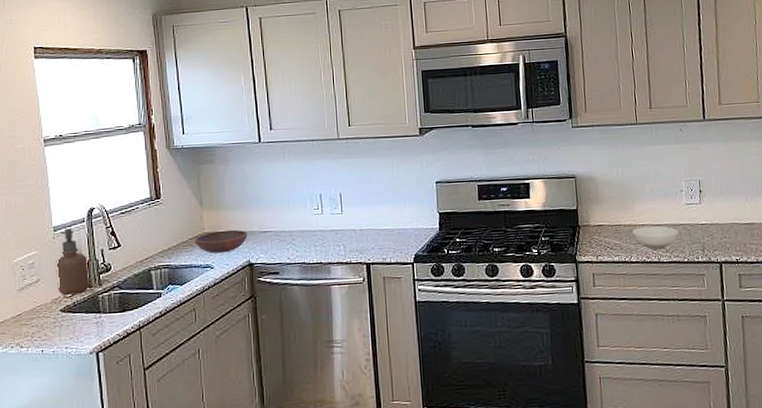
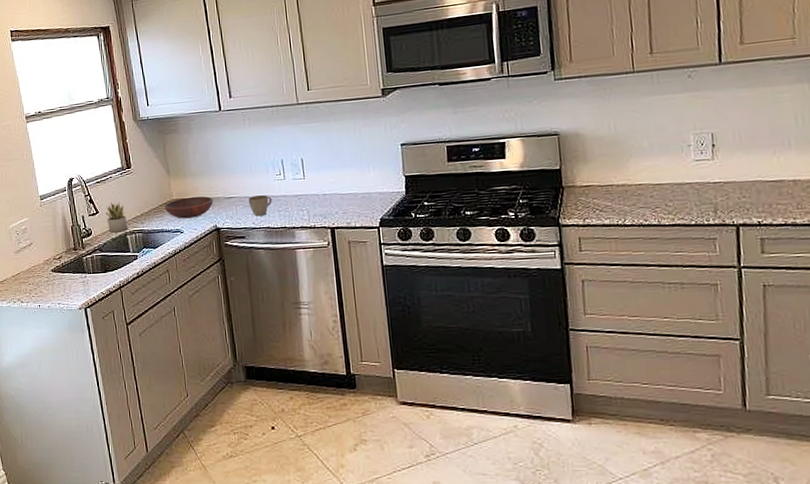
soap dispenser: present [56,228,89,296] -> none [44,197,74,258]
succulent plant: none [129,234,153,268] -> present [106,202,128,233]
cup: none [284,229,309,252] -> present [248,195,272,217]
bowl: present [631,226,679,250] -> none [625,185,685,212]

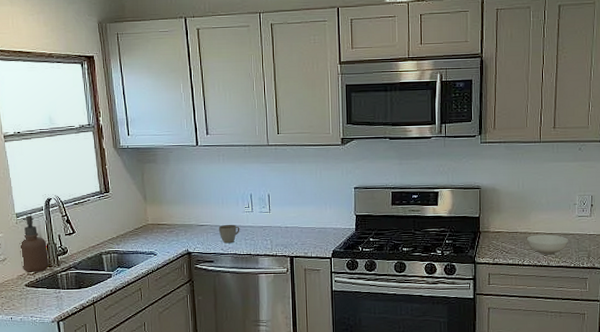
soap dispenser: none [44,197,74,258] -> present [19,215,49,273]
succulent plant: present [106,202,128,233] -> none [83,223,104,252]
wooden bowl: present [164,196,214,219] -> none [139,222,186,242]
bowl: none [625,185,685,212] -> present [526,234,569,255]

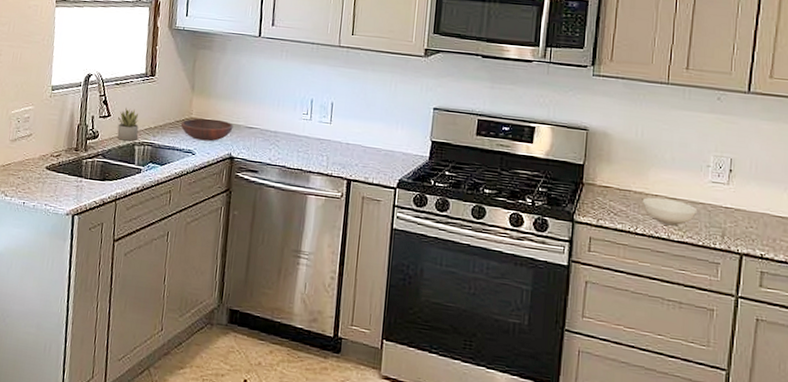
soap dispenser: present [19,215,49,273] -> none [46,90,78,155]
succulent plant: none [83,223,104,252] -> present [117,108,139,141]
wooden bowl: none [139,222,186,242] -> present [180,118,234,142]
cup: present [218,225,240,244] -> none [269,131,294,154]

